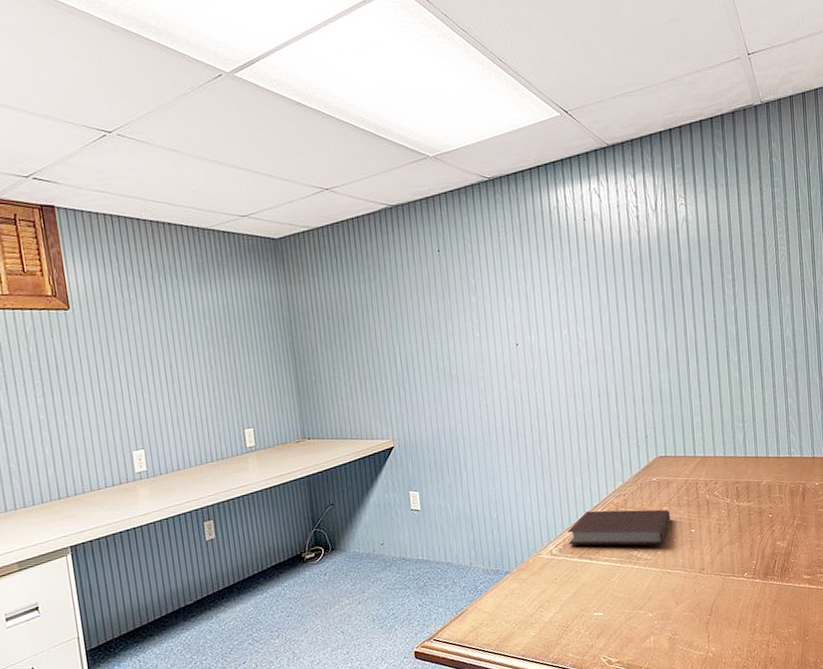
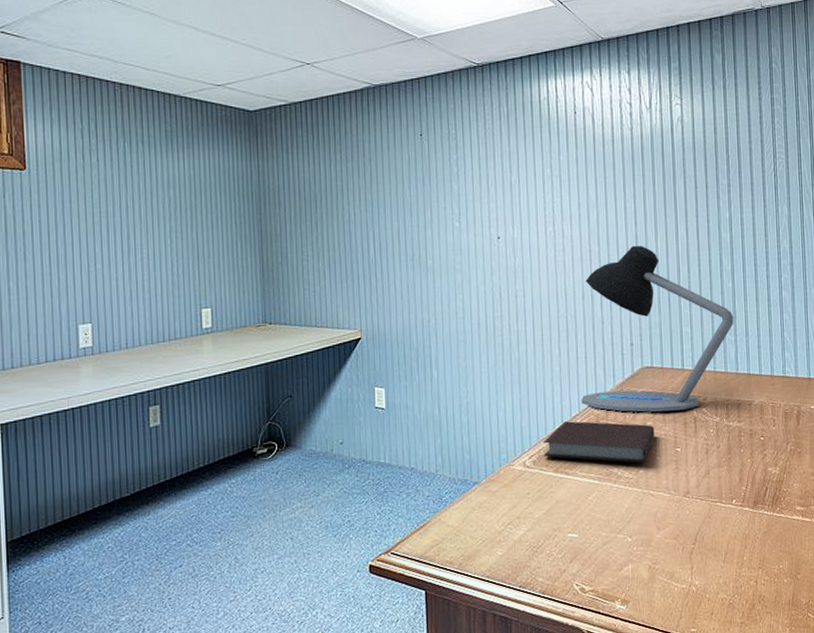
desk lamp: none [601,342,742,499] -> present [581,245,734,412]

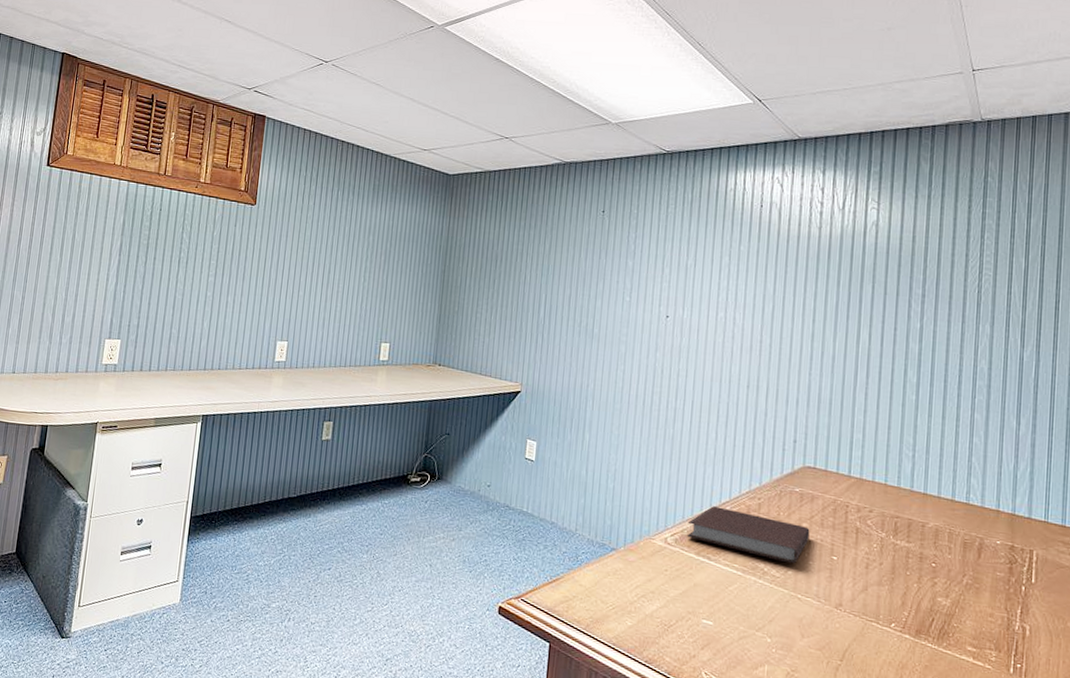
desk lamp: present [581,245,734,412] -> none [733,342,914,519]

